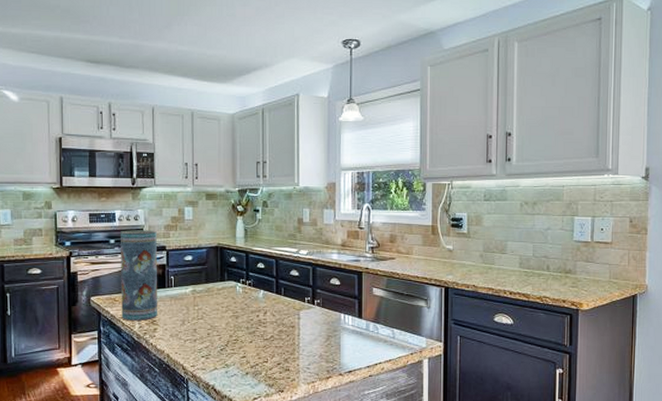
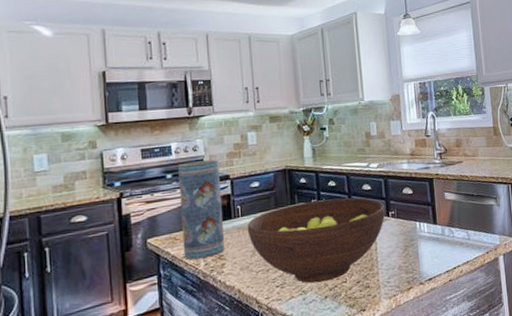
fruit bowl: none [179,280,311,359] -> present [247,197,386,283]

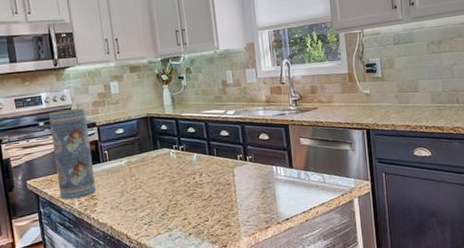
fruit bowl: present [247,197,386,283] -> none [114,143,243,222]

